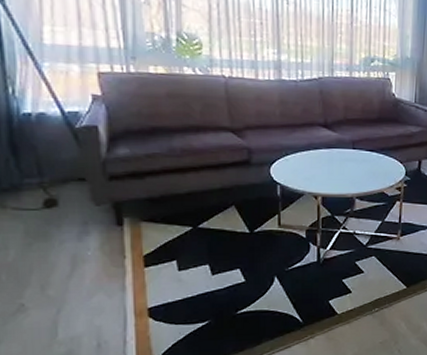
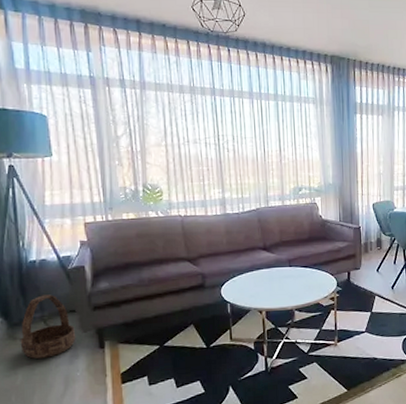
basket: none [11,157,87,234] -> present [20,294,76,360]

